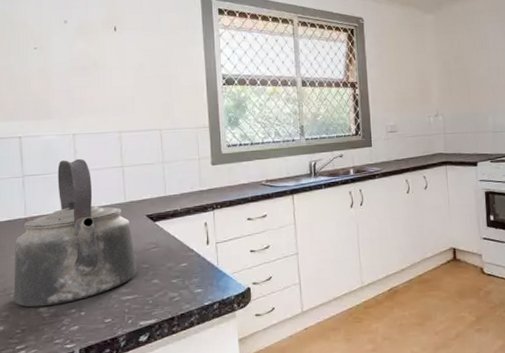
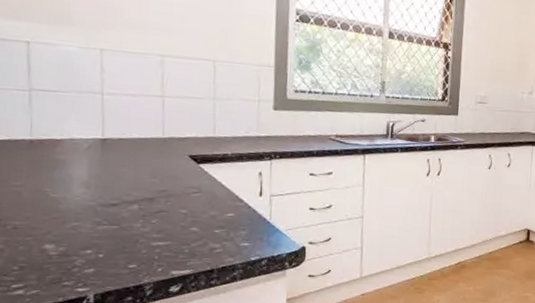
kettle: present [13,158,137,308] -> none [10,78,173,244]

